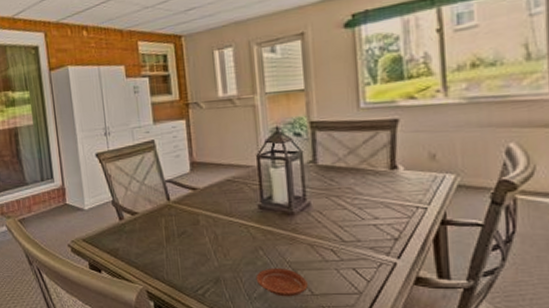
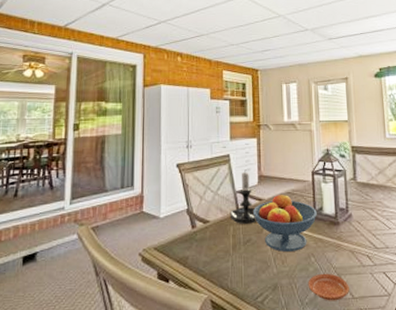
candle holder: none [159,156,192,215] -> present [229,169,257,224]
fruit bowl: none [186,182,265,244] -> present [252,194,317,252]

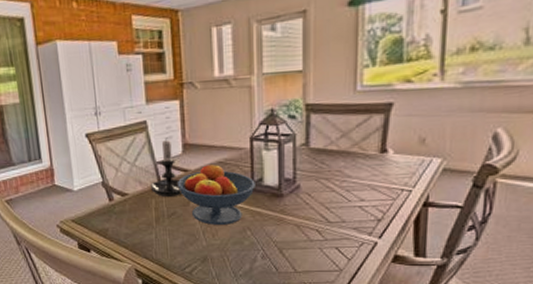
plate: present [308,273,349,301] -> none [242,247,292,274]

